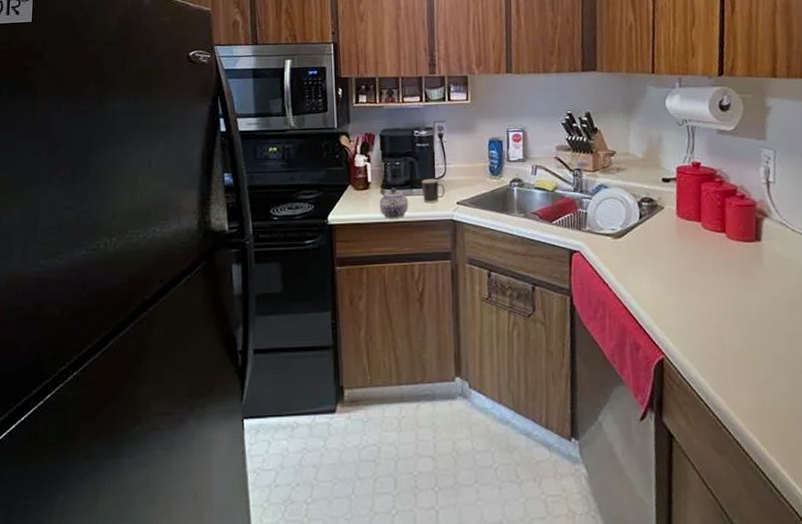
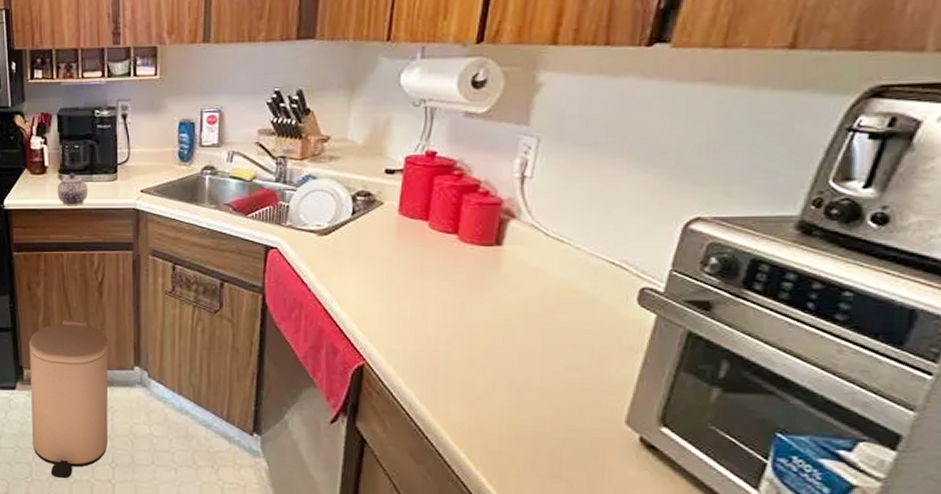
pedal bin: none [350,332,431,511] -> present [29,320,109,479]
mug: present [421,178,445,204] -> none [102,163,128,191]

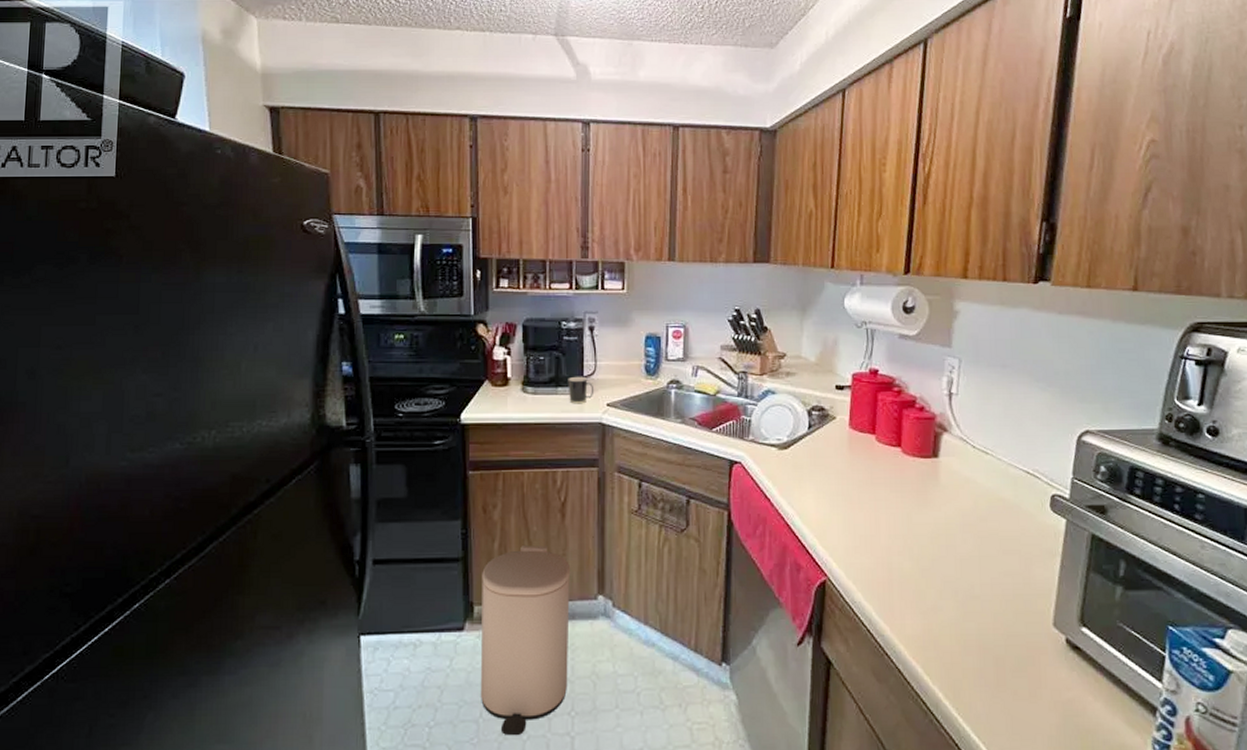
teapot: present [57,172,89,205] -> none [520,384,553,420]
mug: none [102,163,128,191] -> present [568,376,595,404]

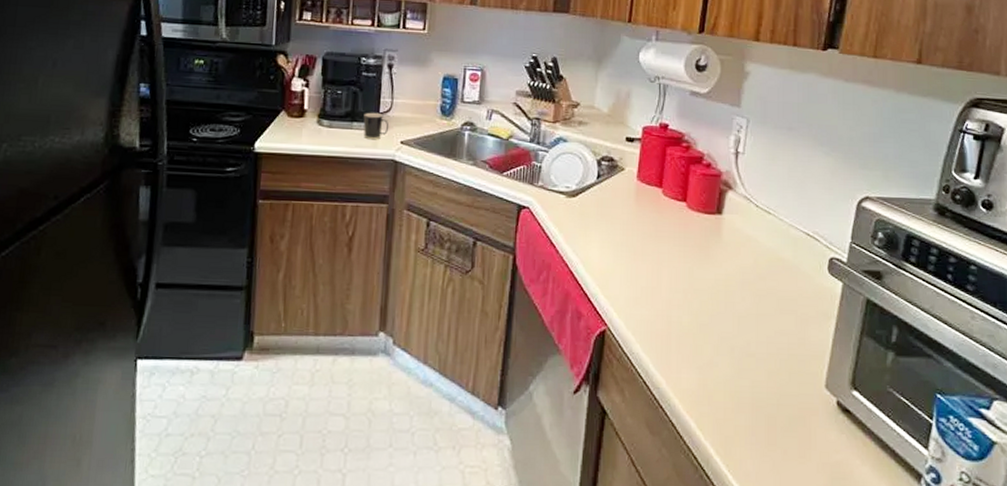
pedal bin: present [481,545,571,736] -> none [255,278,354,470]

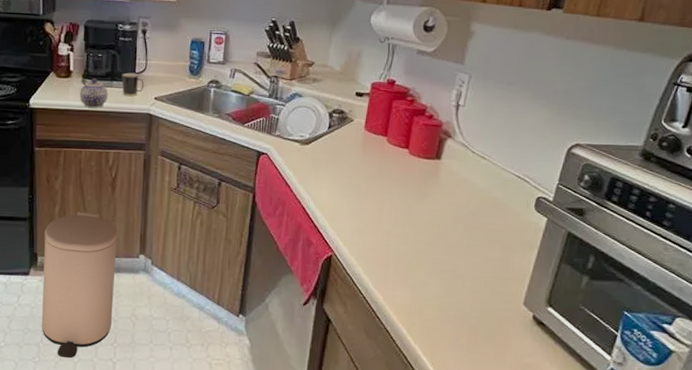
pedal bin: none [255,278,354,470] -> present [42,211,118,359]
teapot: none [314,118,348,153] -> present [80,78,108,108]

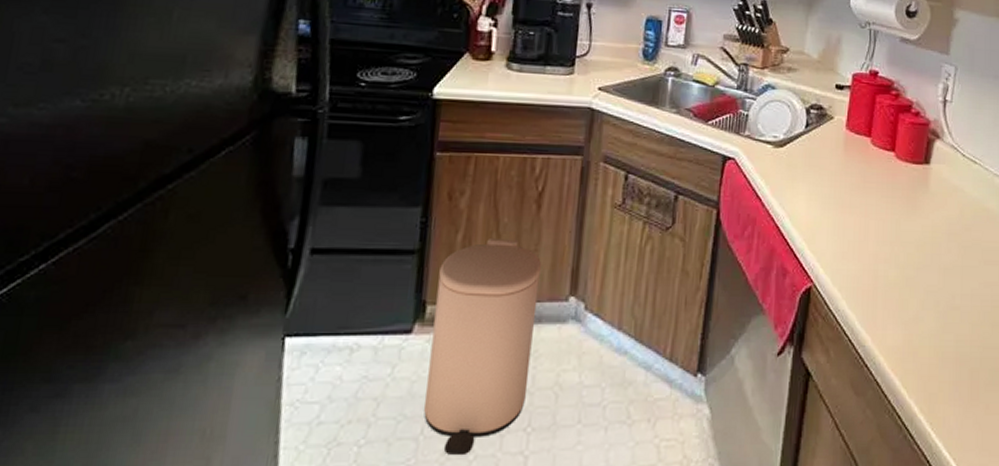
teapot: present [80,78,108,108] -> none [501,61,540,100]
mug: present [121,72,145,97] -> none [557,55,587,86]

